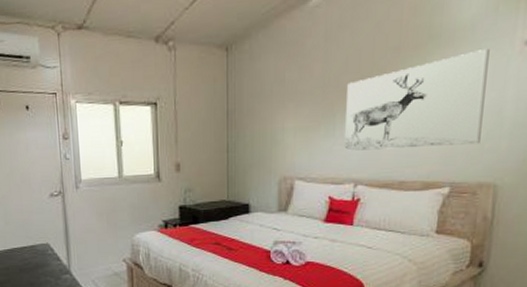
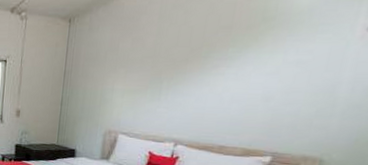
wall art: present [344,48,490,151] -> none [168,32,327,120]

